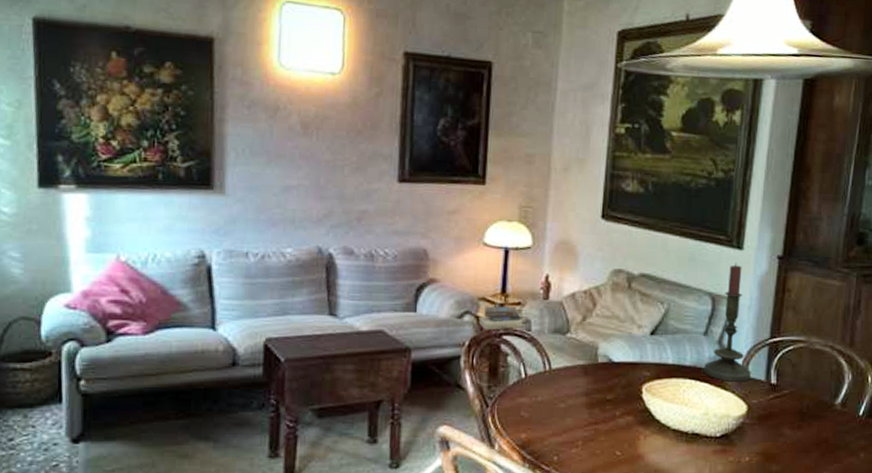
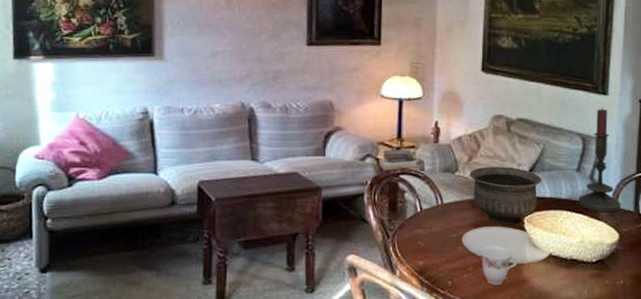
plate: none [570,396,672,438] -> present [461,227,551,264]
bowl: none [583,327,665,394] -> present [470,166,542,225]
teacup: none [589,416,633,461] -> present [479,245,518,285]

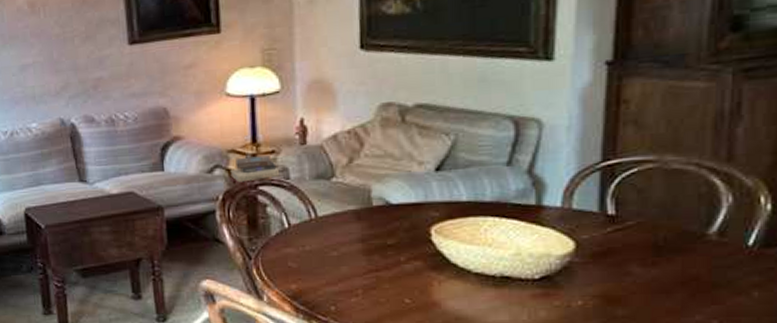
plate: present [461,227,551,264] -> none [345,240,472,284]
bowl: present [470,166,542,225] -> none [351,166,455,238]
teacup: present [479,245,518,285] -> none [369,262,424,310]
candle: present [578,106,621,213] -> none [510,76,578,216]

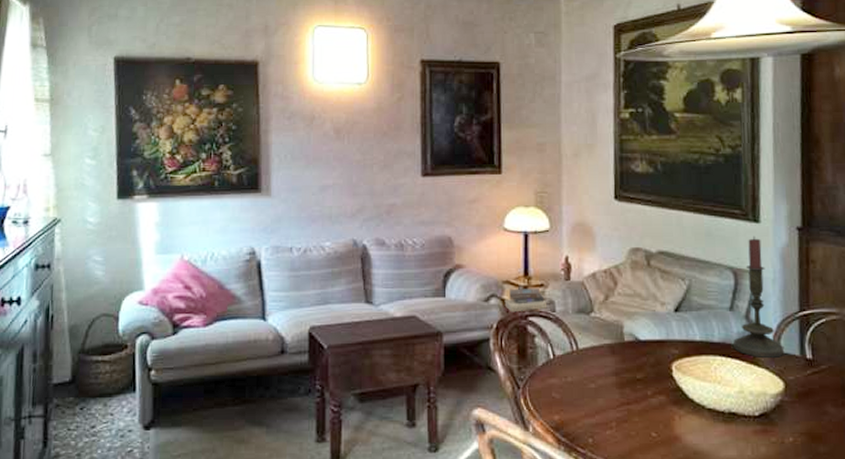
candle: none [510,76,578,216] -> present [733,235,785,358]

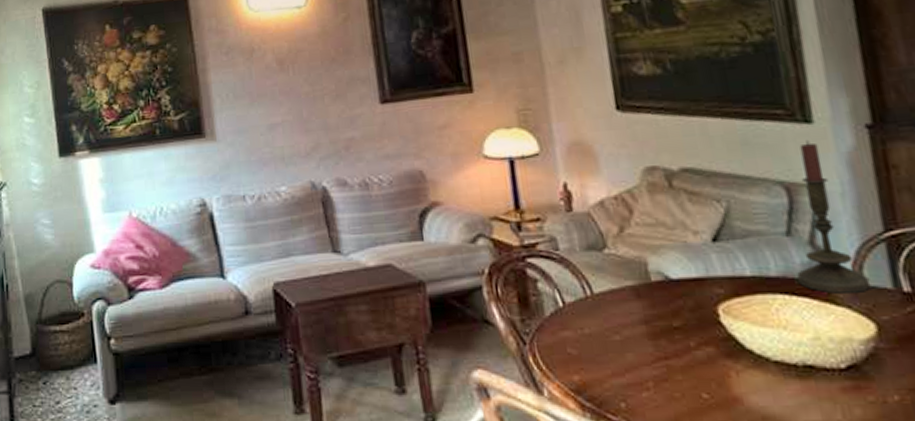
books: present [504,288,546,313] -> none [494,224,547,254]

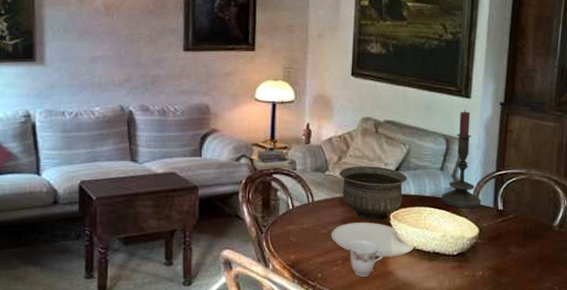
books: none [494,224,547,254] -> present [253,150,289,170]
bowl: none [624,236,735,319] -> present [339,166,408,220]
plate: none [628,322,771,375] -> present [331,223,415,257]
teacup: none [657,348,720,407] -> present [347,239,384,277]

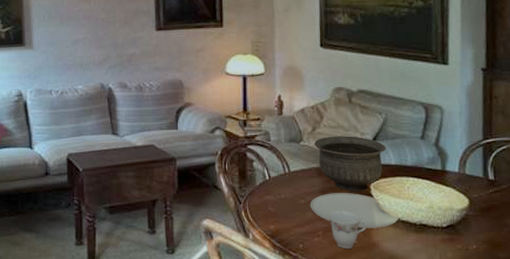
books: present [253,150,289,170] -> none [227,122,262,142]
candle: present [441,109,482,209] -> none [424,76,470,179]

